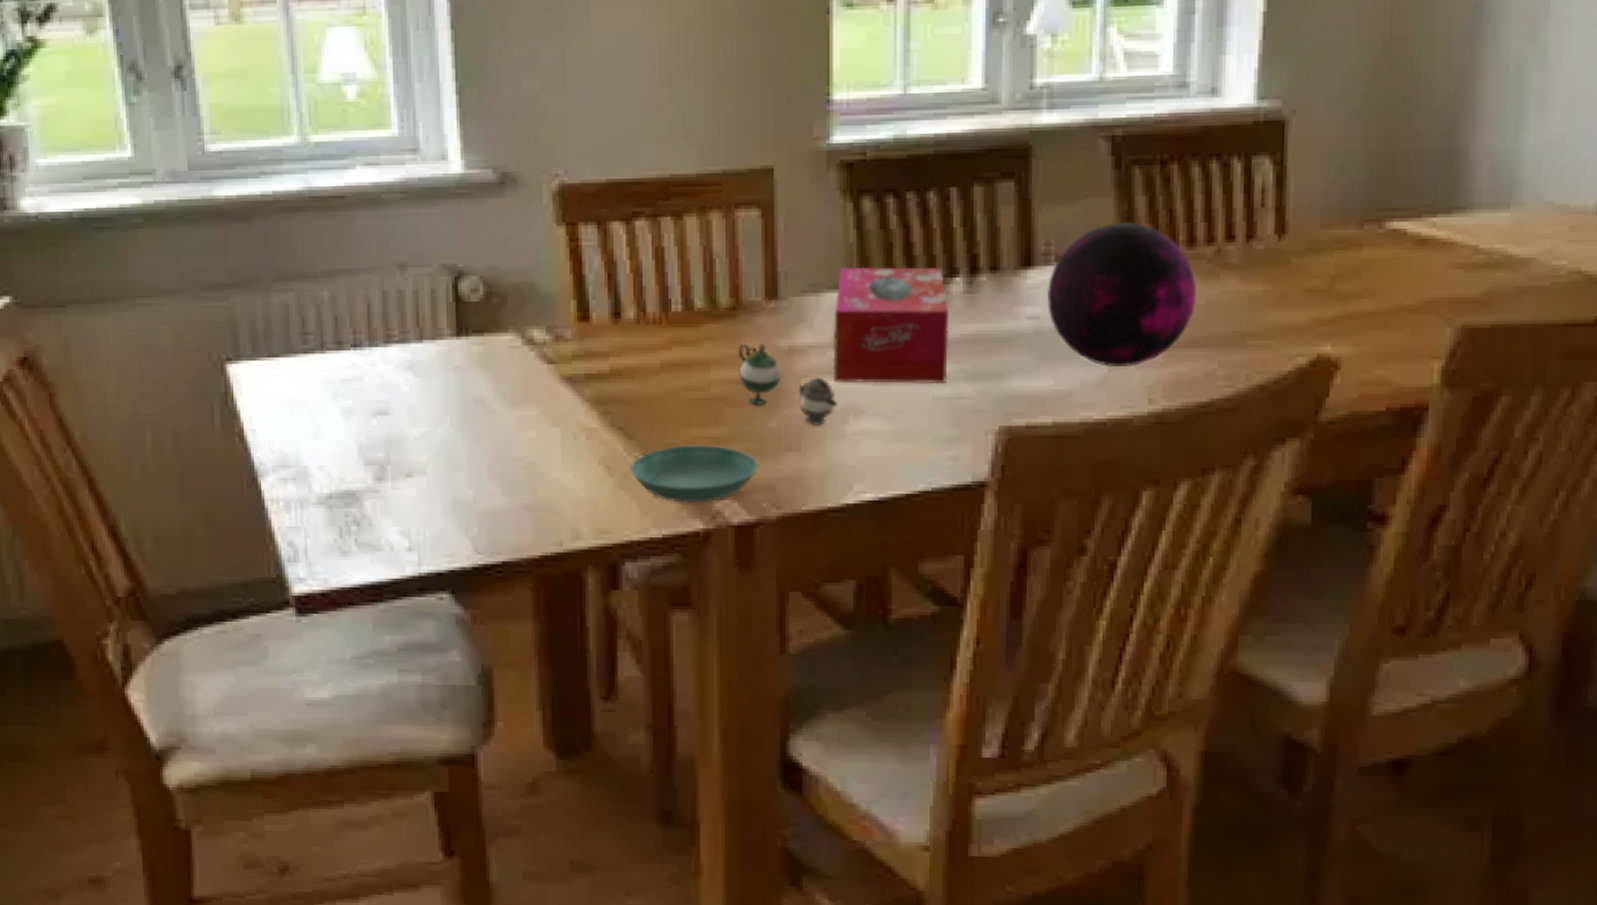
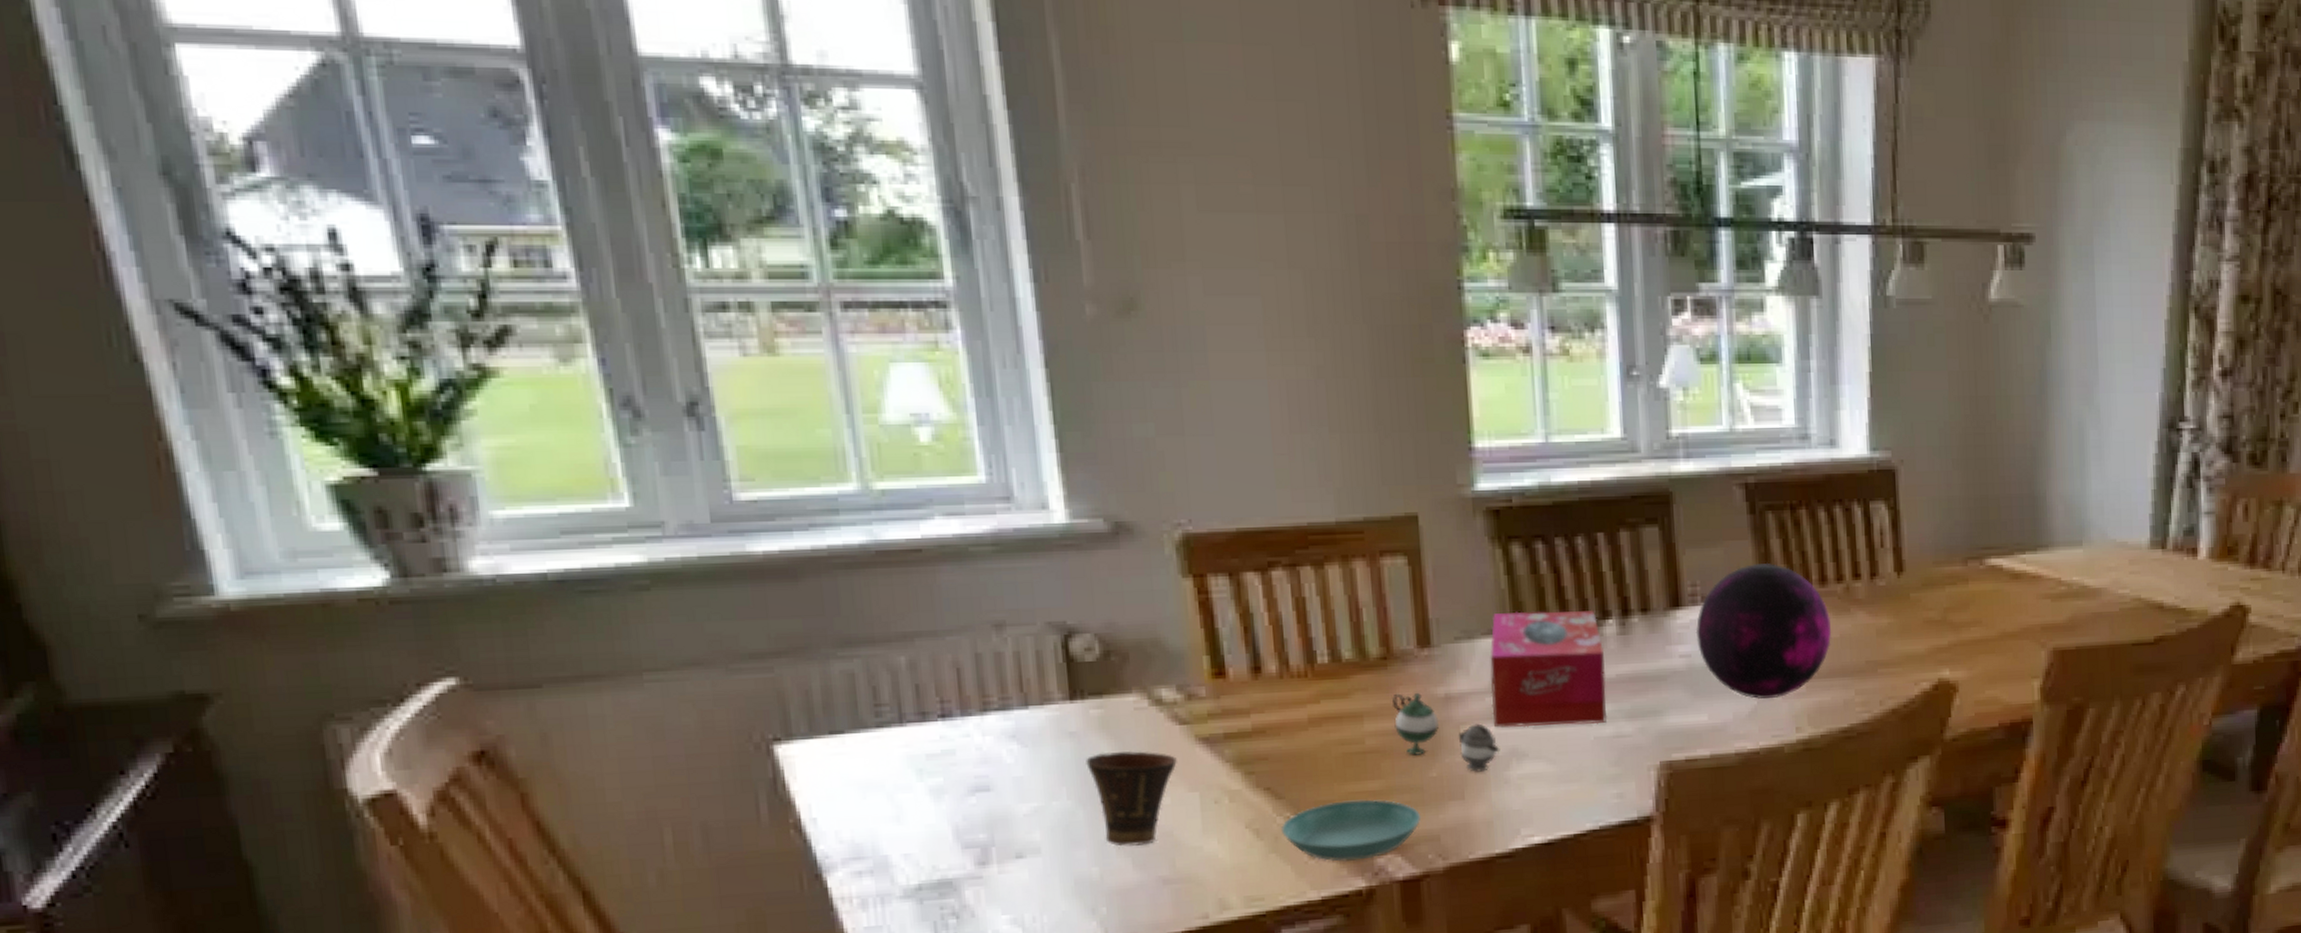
cup: none [467,385,543,473] -> present [1086,750,1177,847]

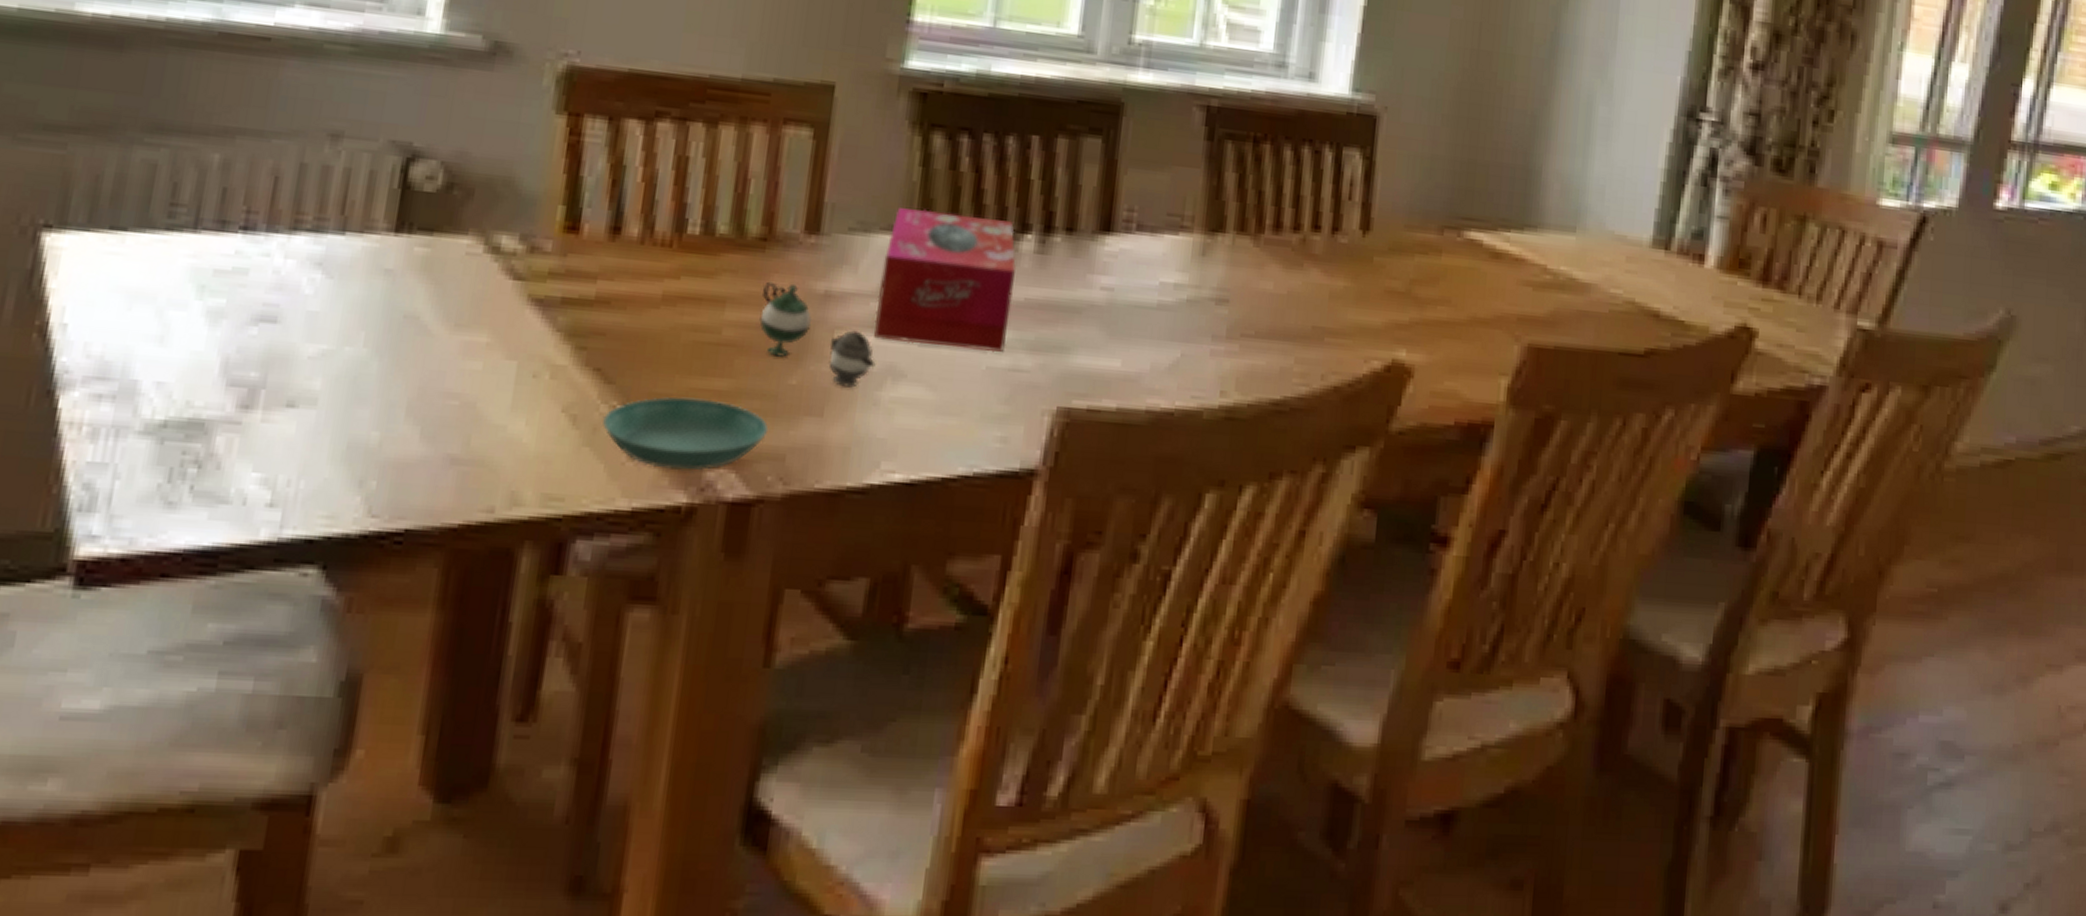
cup: present [1086,750,1177,847] -> none [395,297,501,414]
decorative orb: present [1695,562,1832,699] -> none [1123,196,1279,353]

